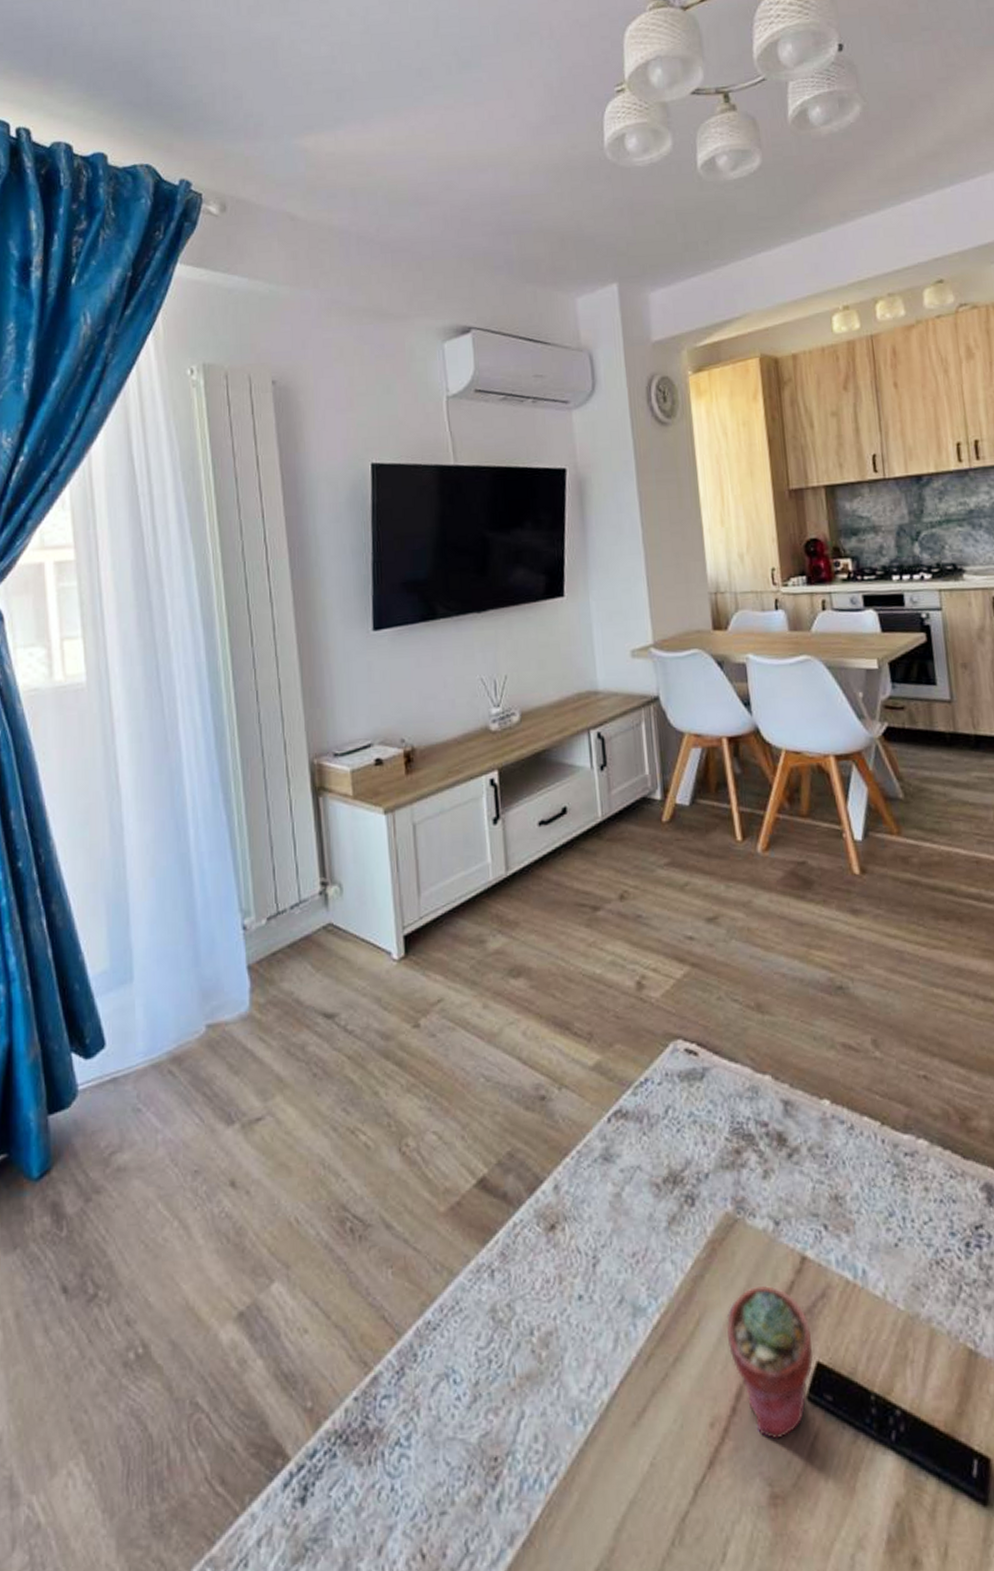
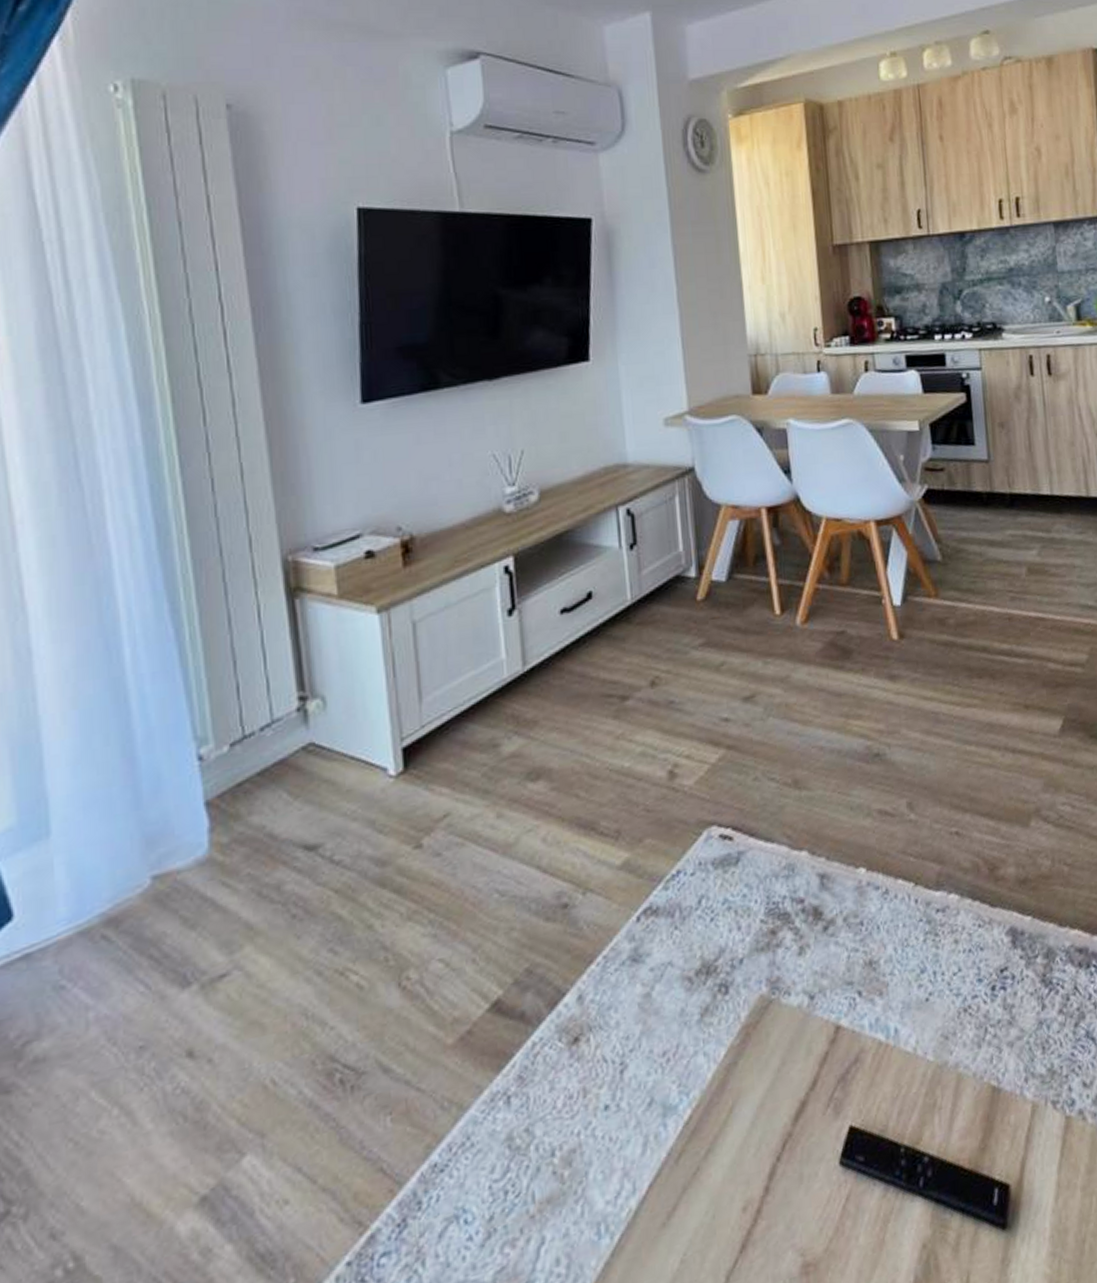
potted succulent: present [726,1286,814,1440] -> none [759,1061,847,1211]

